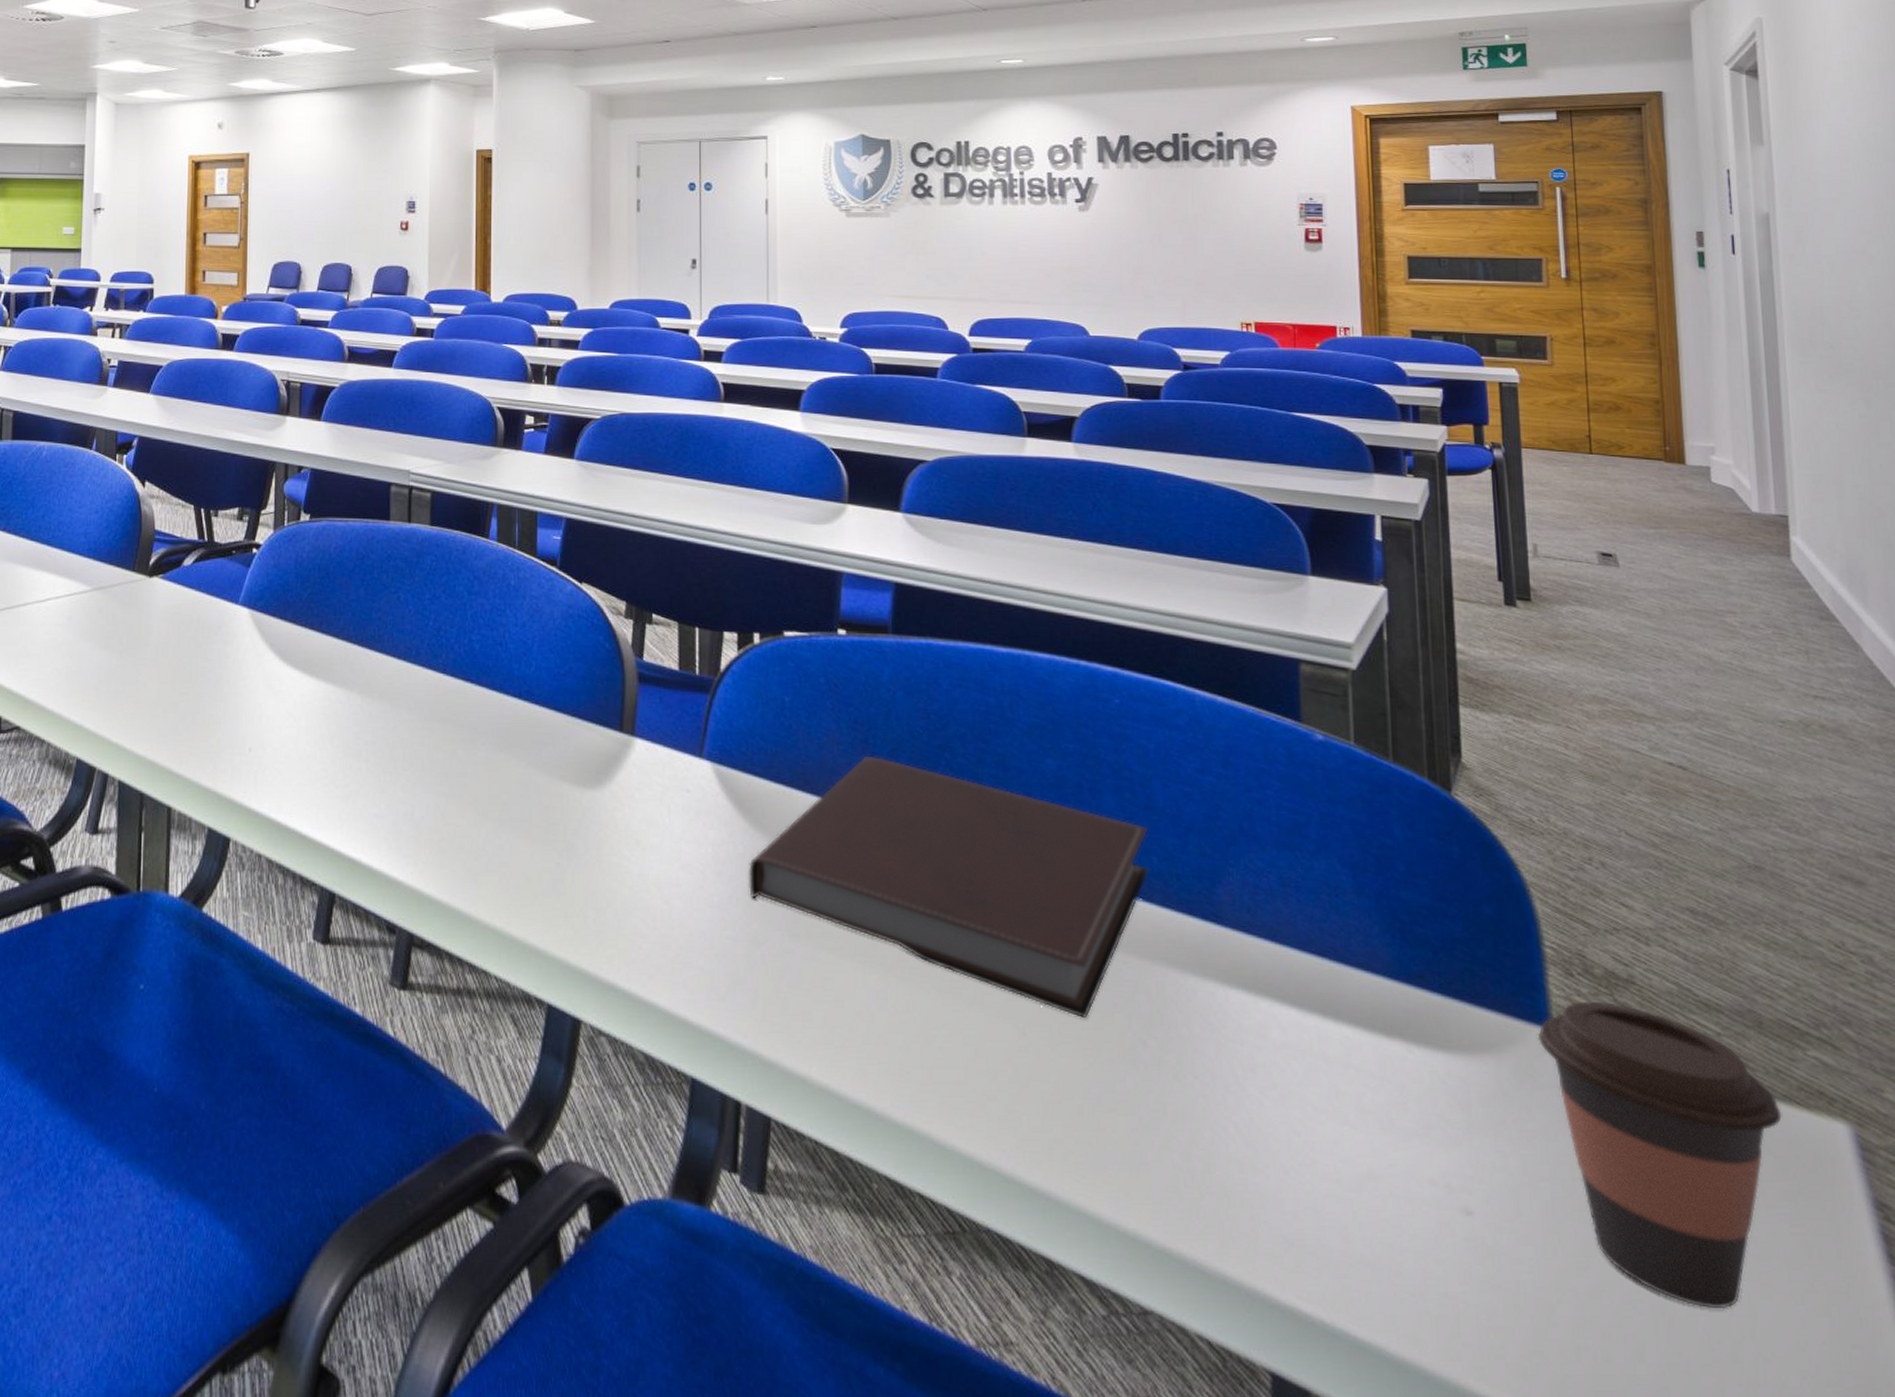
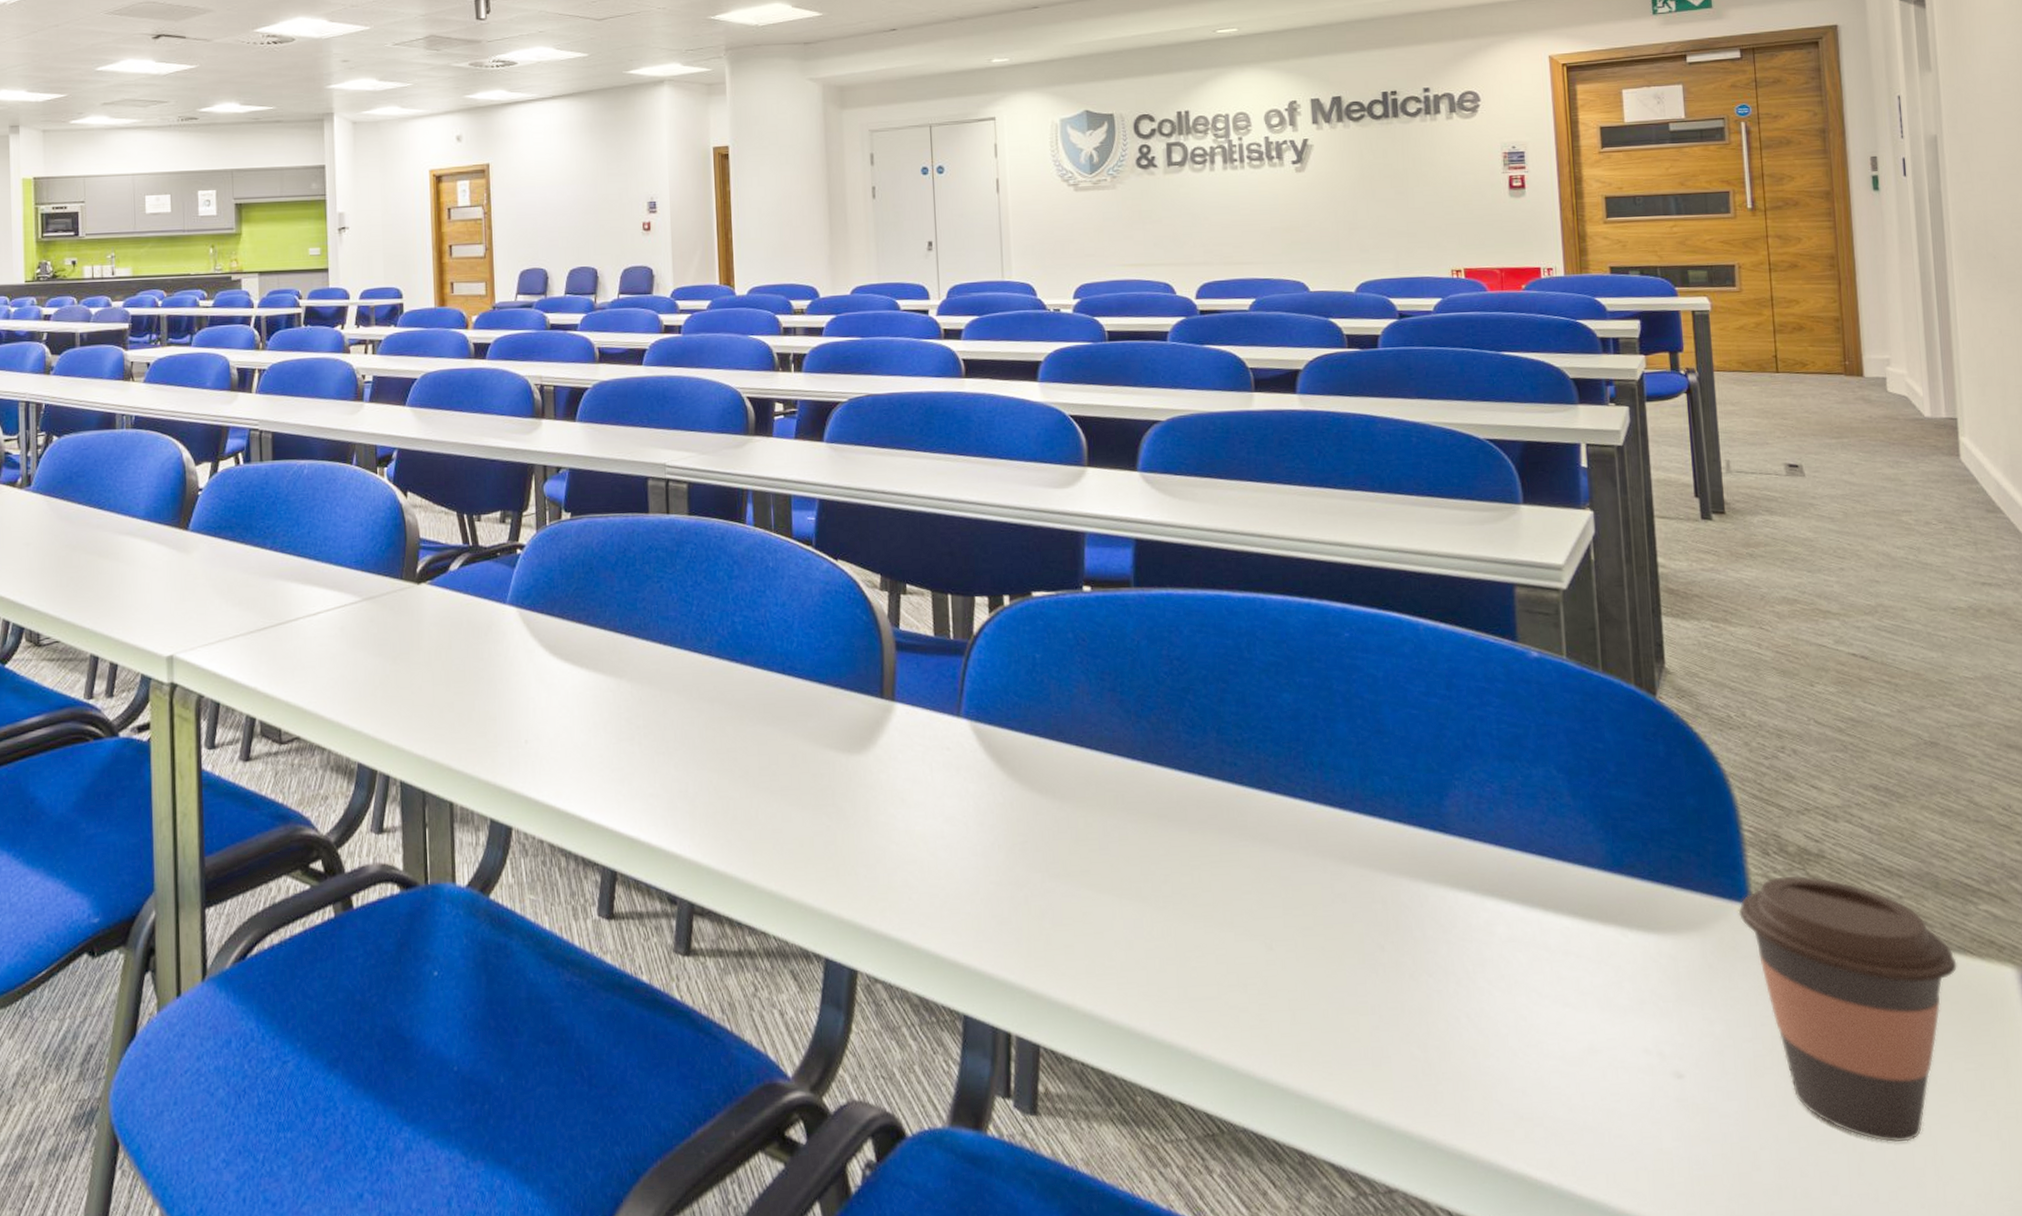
notebook: present [749,755,1149,1019] -> none [1008,702,1382,931]

